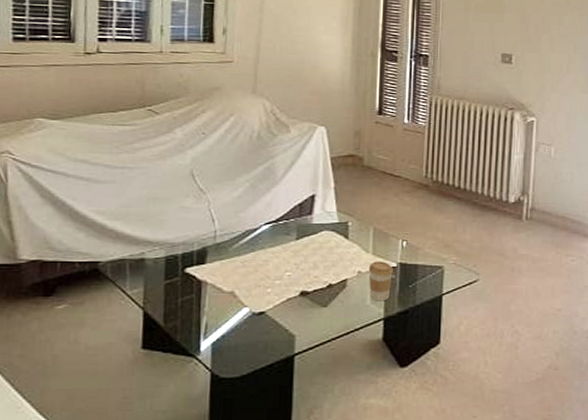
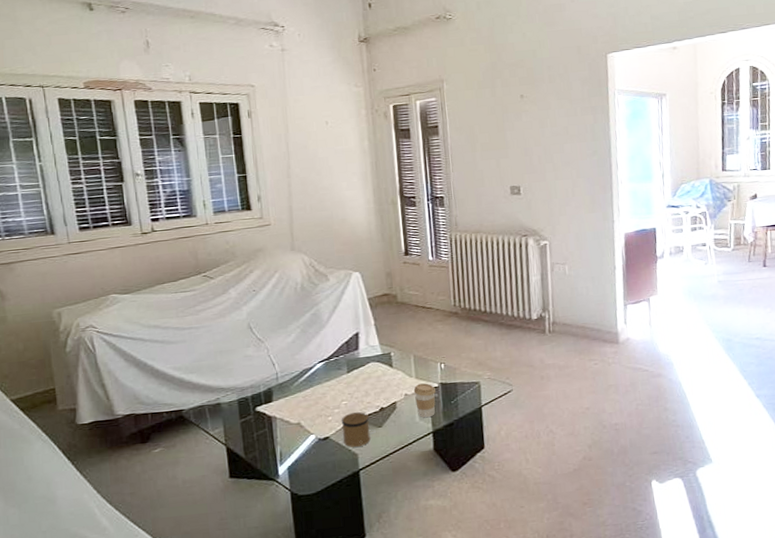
speaker: none [281,285,319,327] -> present [341,411,376,447]

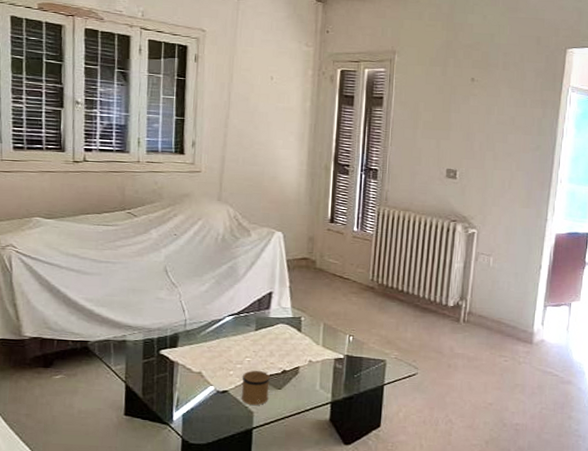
coffee cup: present [413,383,436,418] -> none [318,352,340,388]

